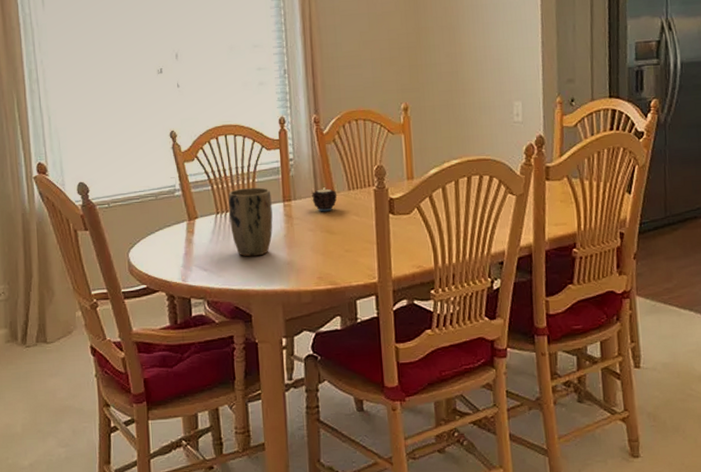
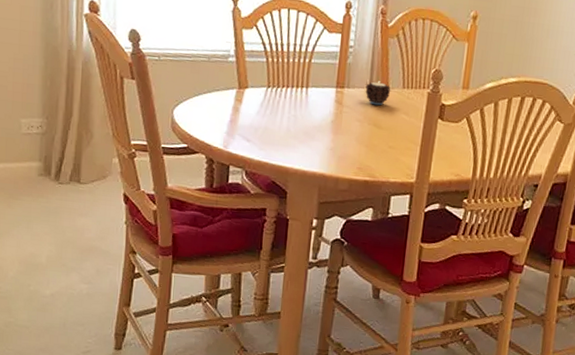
plant pot: present [228,187,273,257] -> none [279,66,326,137]

